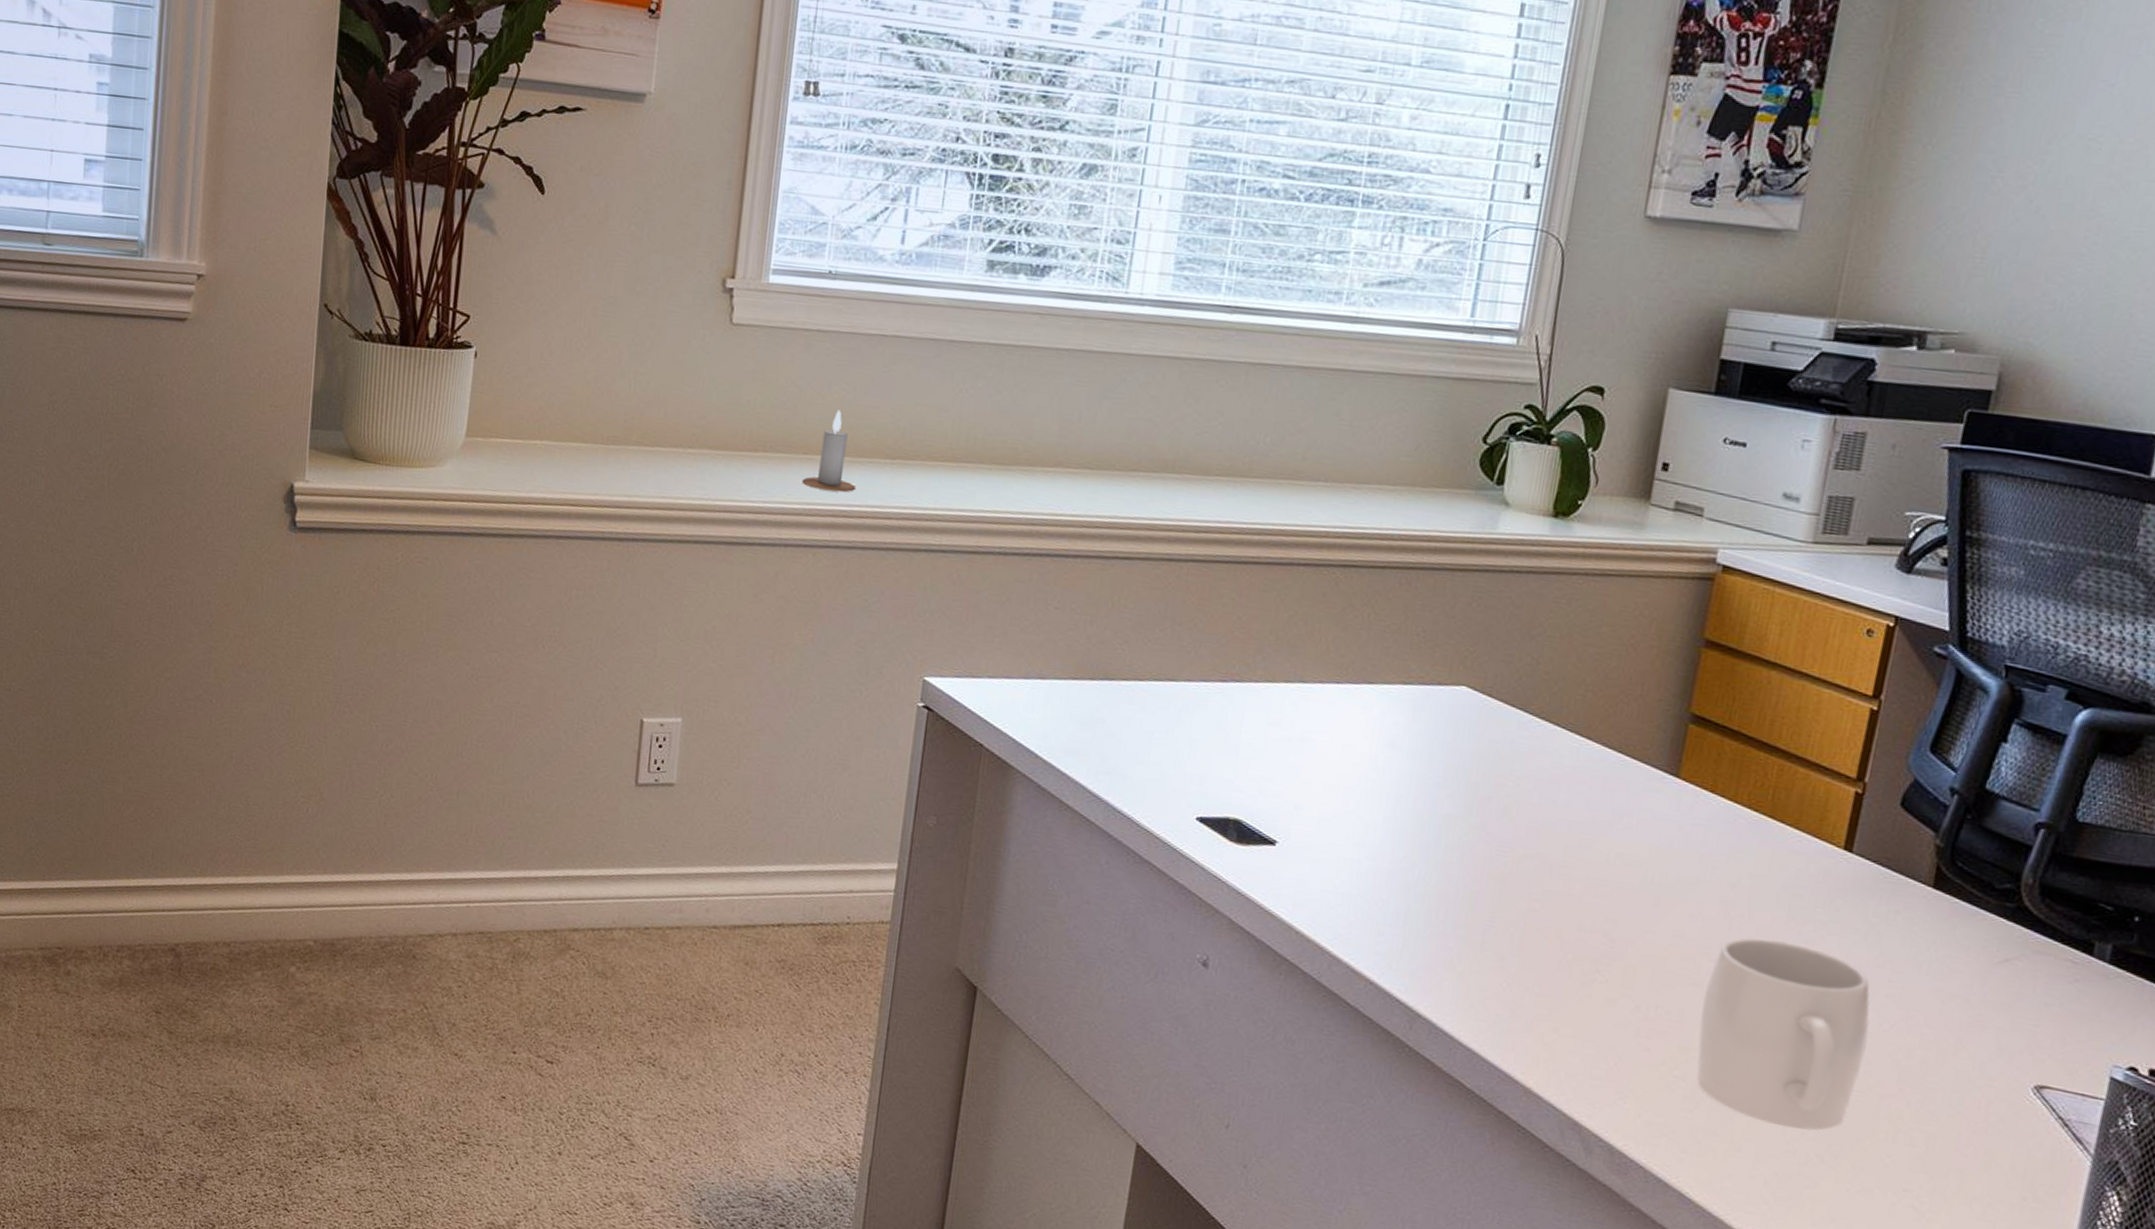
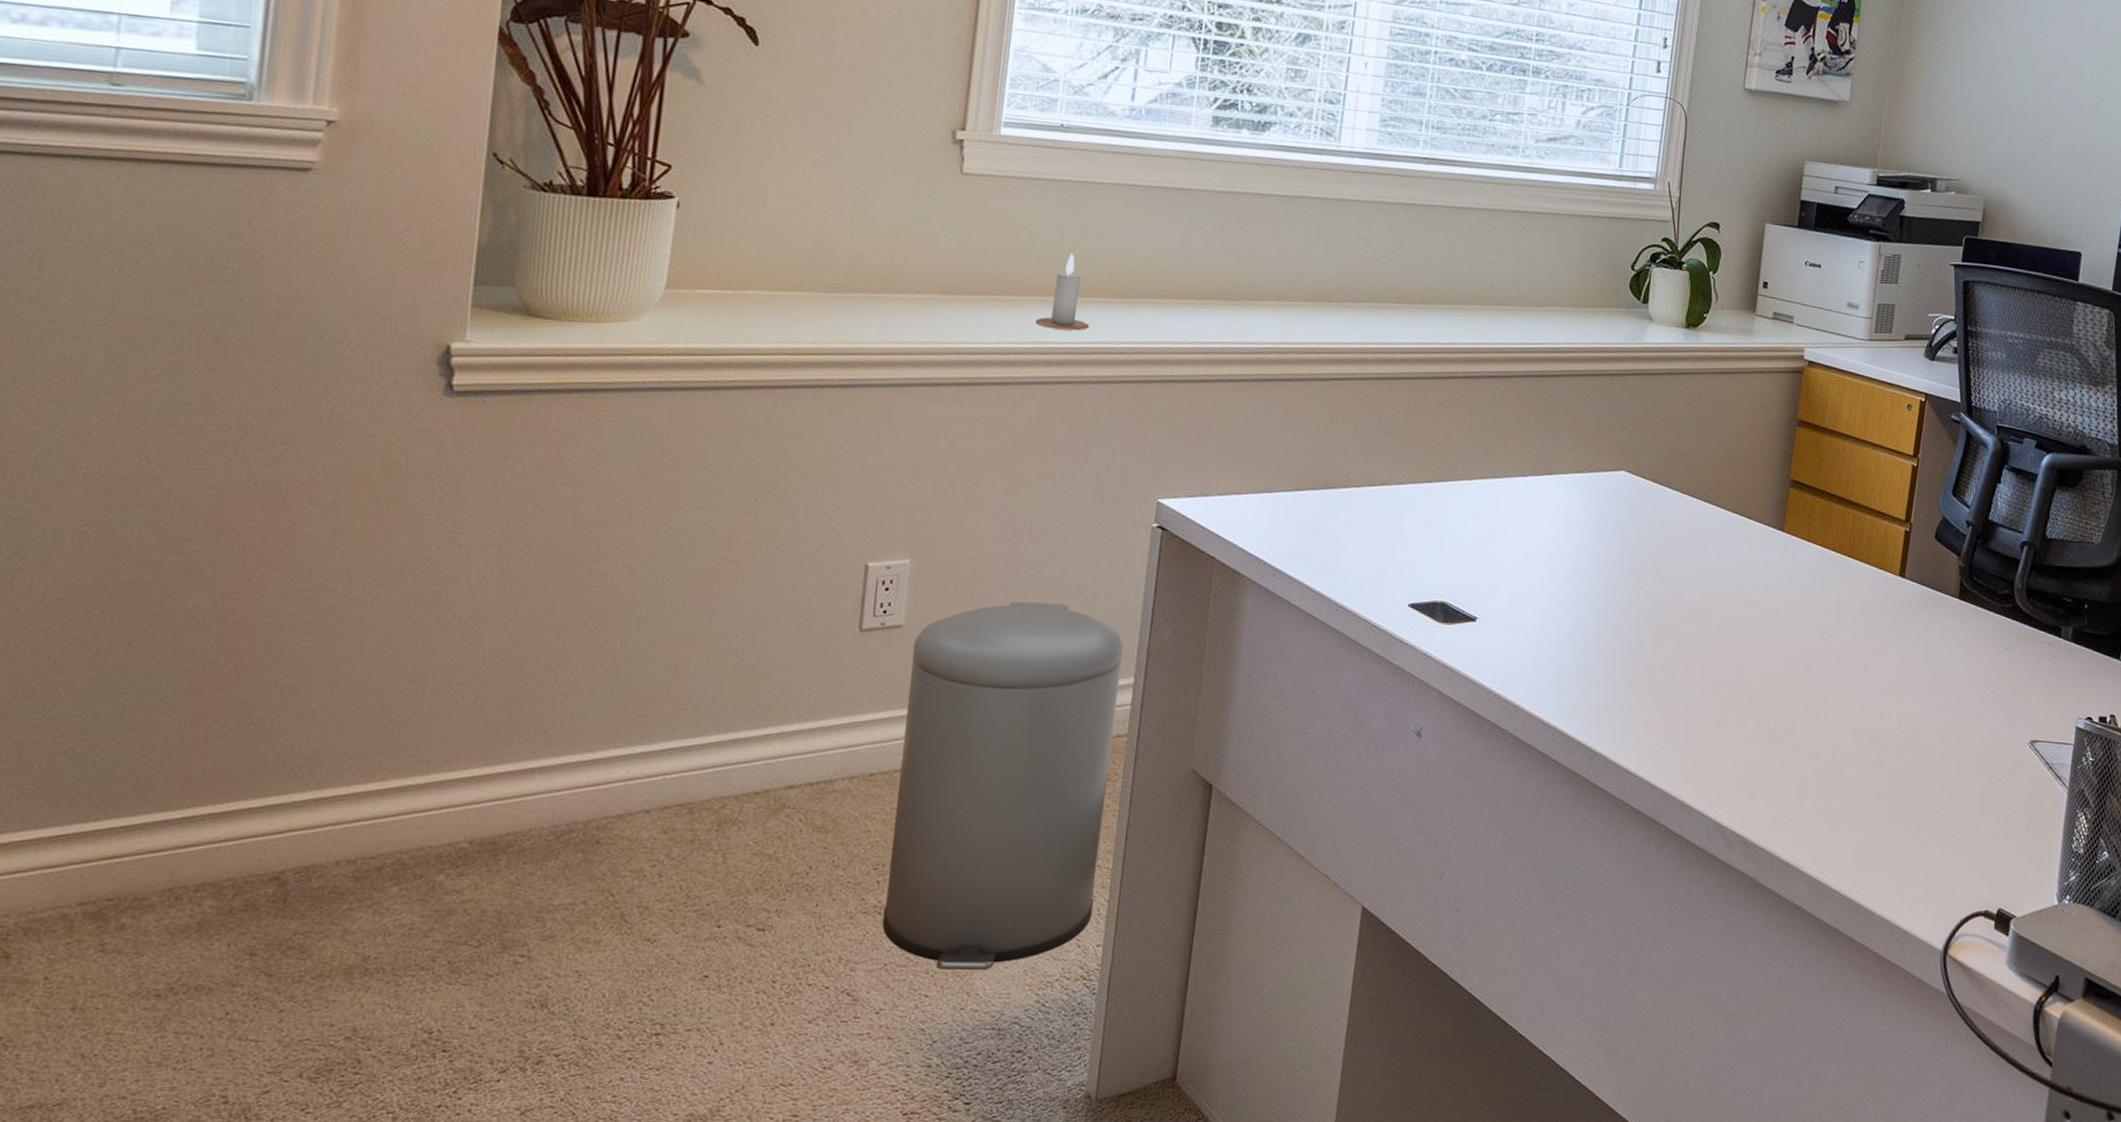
pedal bin: none [656,770,888,1139] -> present [882,601,1125,971]
mug: present [1696,937,1870,1131] -> none [1805,653,1922,802]

